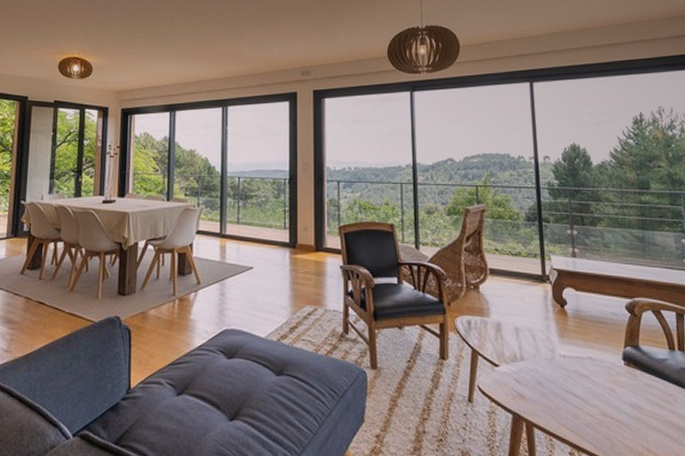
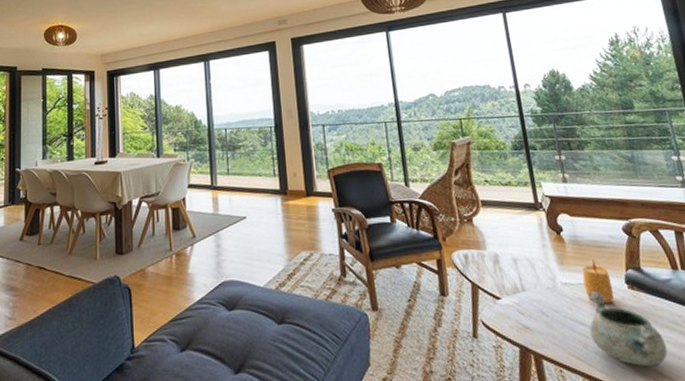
candle: none [581,334,610,379] -> present [582,258,614,304]
decorative bowl: none [582,365,656,442] -> present [588,291,668,367]

